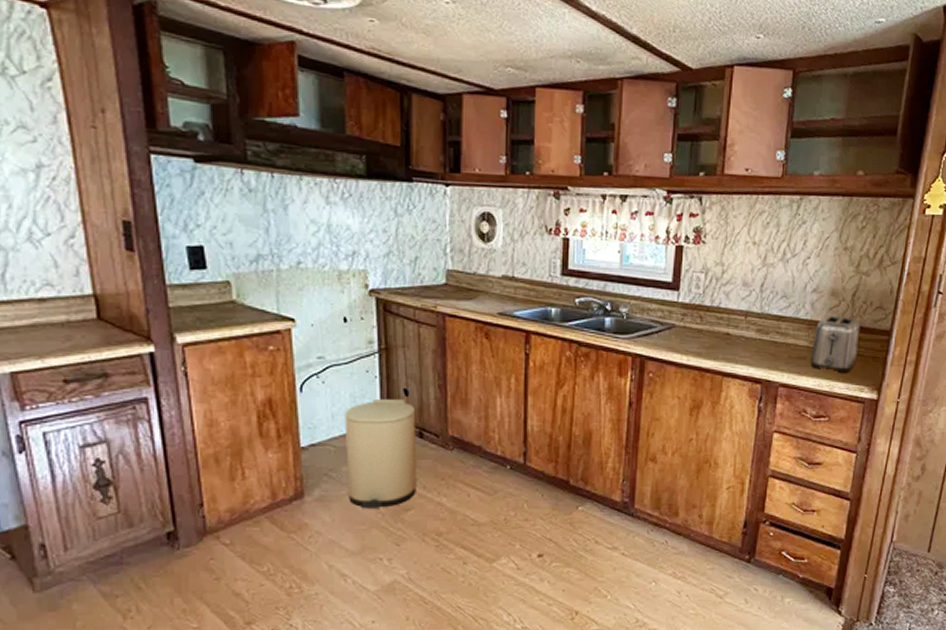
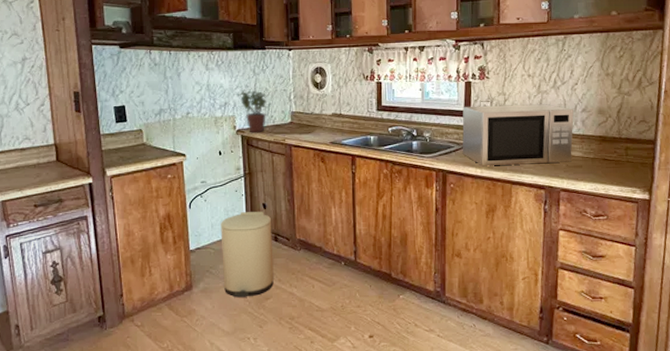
potted plant: none [372,235,413,296] -> present [238,89,267,133]
microwave: none [666,276,802,353] -> present [462,104,574,167]
toaster: present [810,315,861,374] -> none [585,129,628,179]

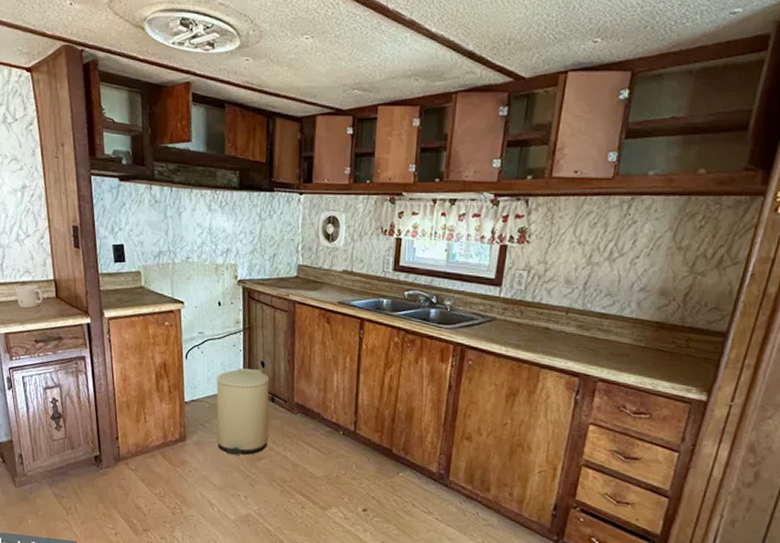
mug: none [13,151,44,175] -> present [15,285,44,309]
potted plant: present [238,89,267,133] -> none [241,235,272,286]
microwave: present [462,104,574,167] -> none [486,273,629,349]

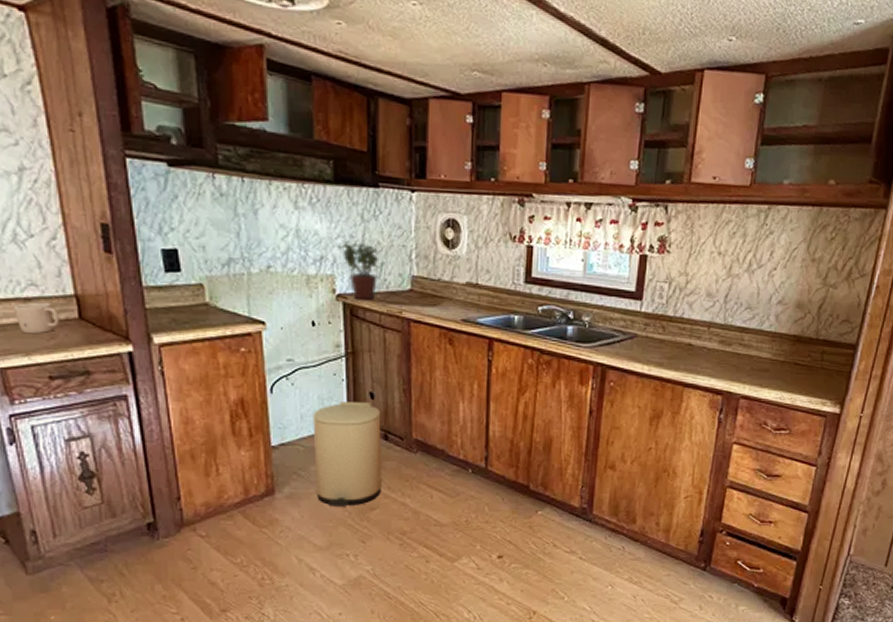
potted plant: none [241,235,272,286] -> present [339,240,379,301]

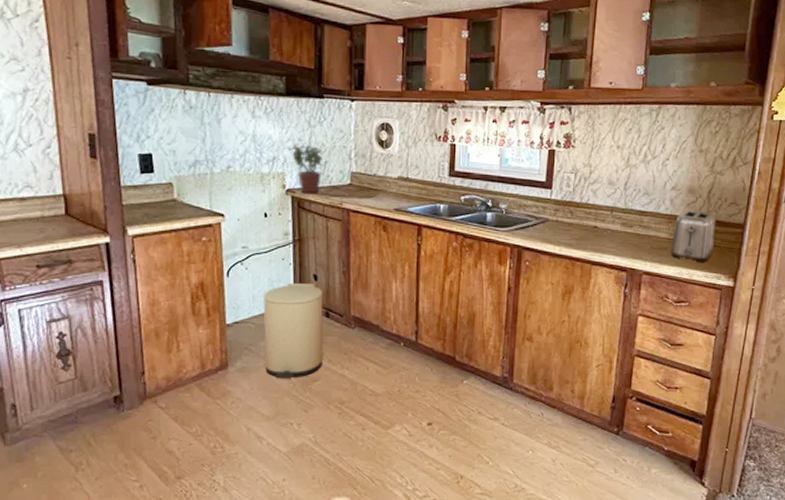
mug: present [13,302,60,335] -> none [10,201,50,229]
toaster: none [773,327,826,387] -> present [671,210,716,263]

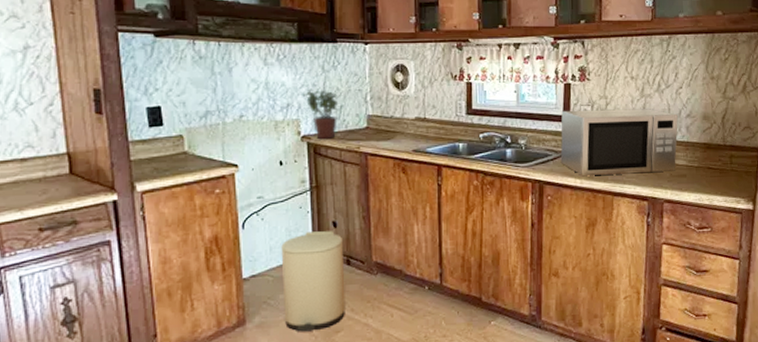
microwave: none [540,176,662,244] -> present [560,109,678,177]
toaster: present [671,210,716,263] -> none [690,136,732,188]

